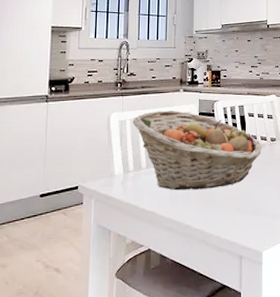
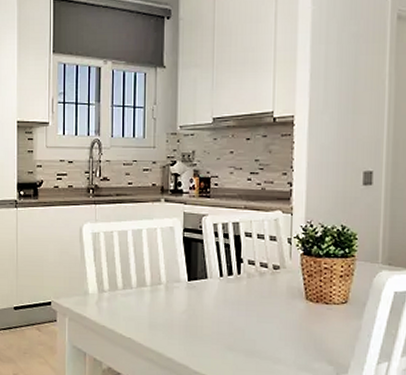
fruit basket: present [132,110,261,191] -> none [107,223,261,320]

